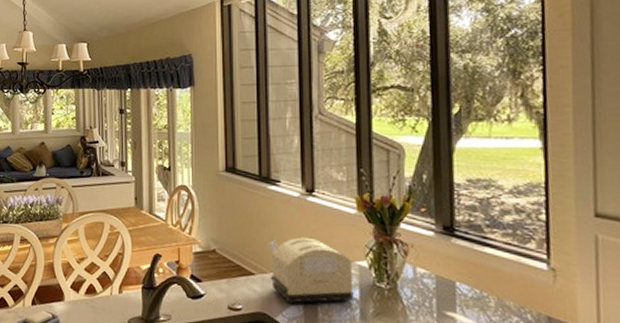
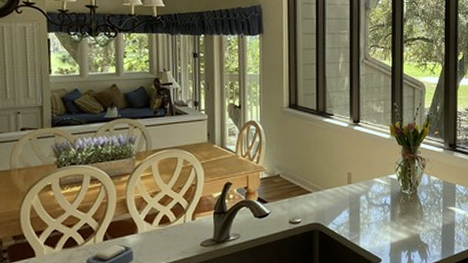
toaster: present [268,237,354,304] -> none [322,159,387,213]

